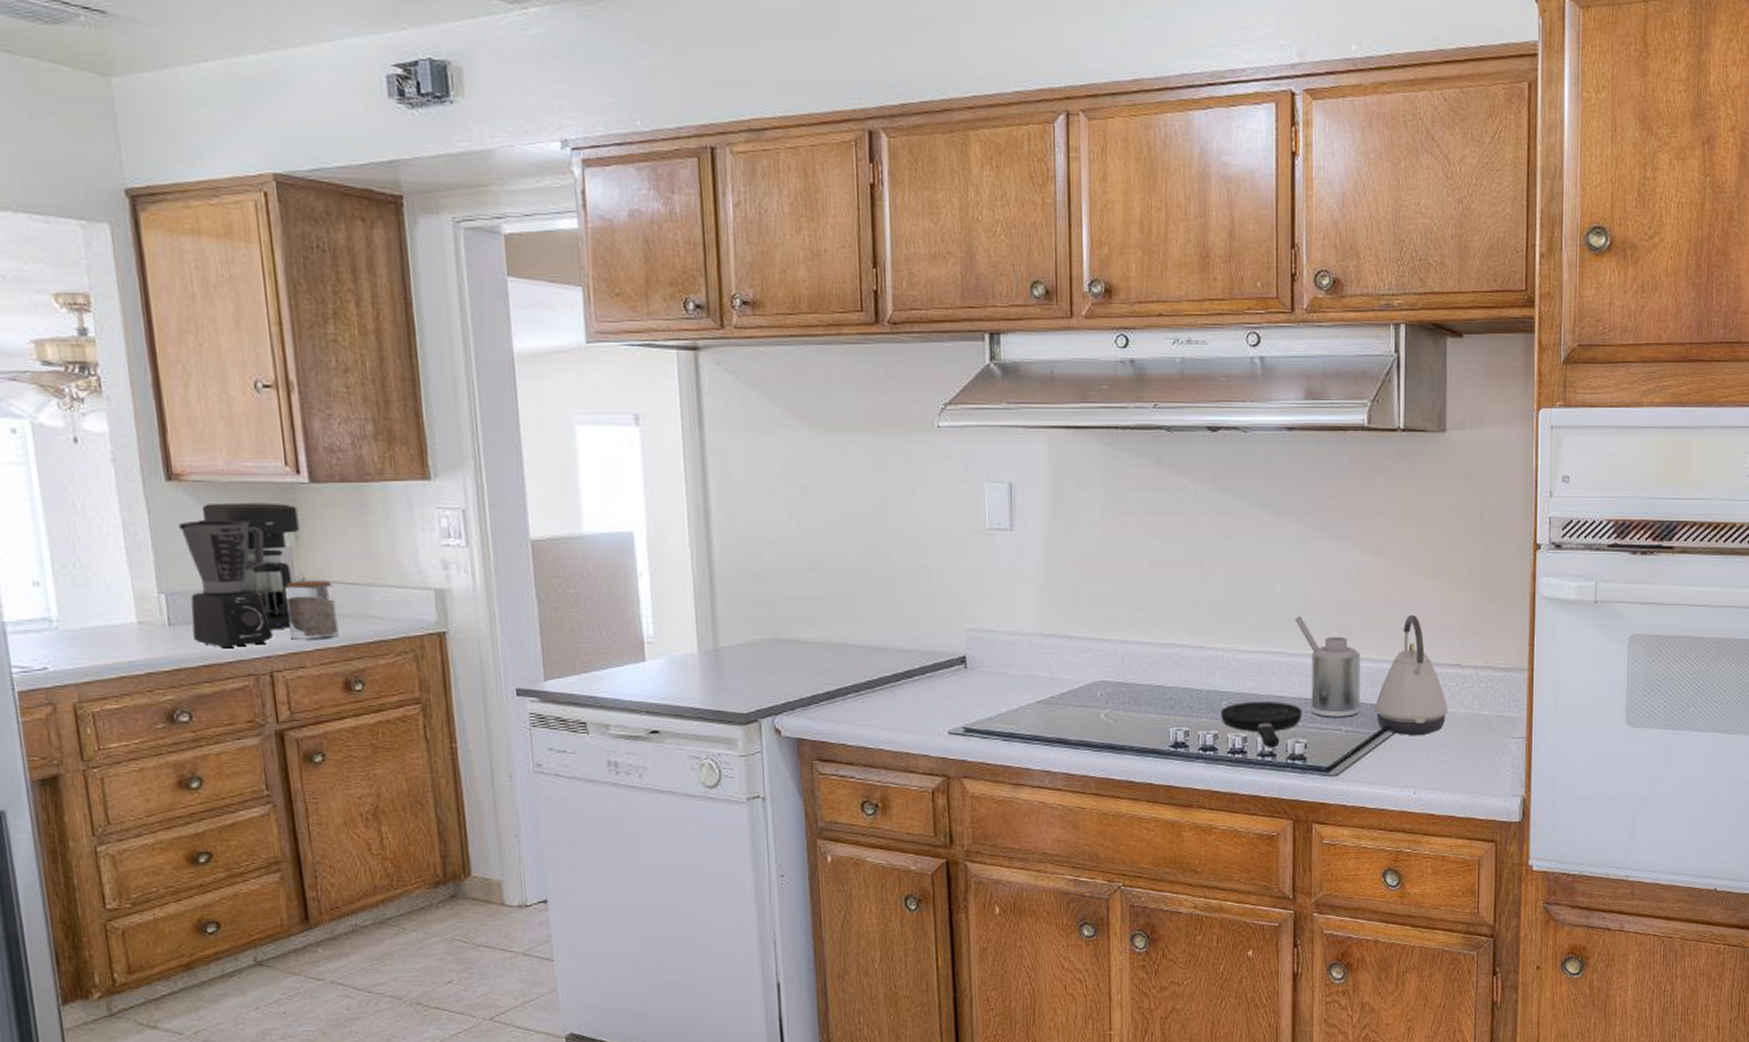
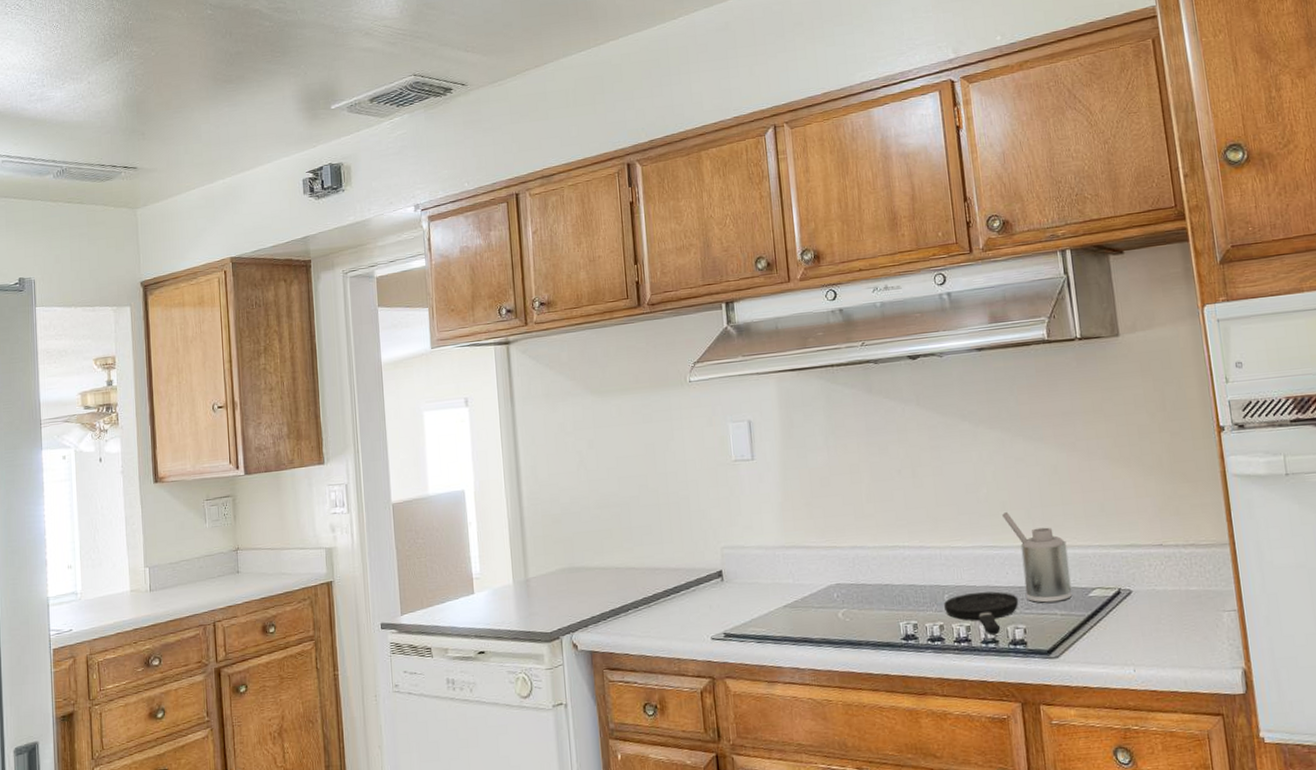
blender: present [179,519,273,649] -> none [160,507,216,606]
coffee maker: present [203,502,299,630] -> none [176,492,237,590]
jar: present [283,581,339,641] -> none [225,548,260,597]
kettle: present [1374,614,1448,735] -> none [1085,501,1156,615]

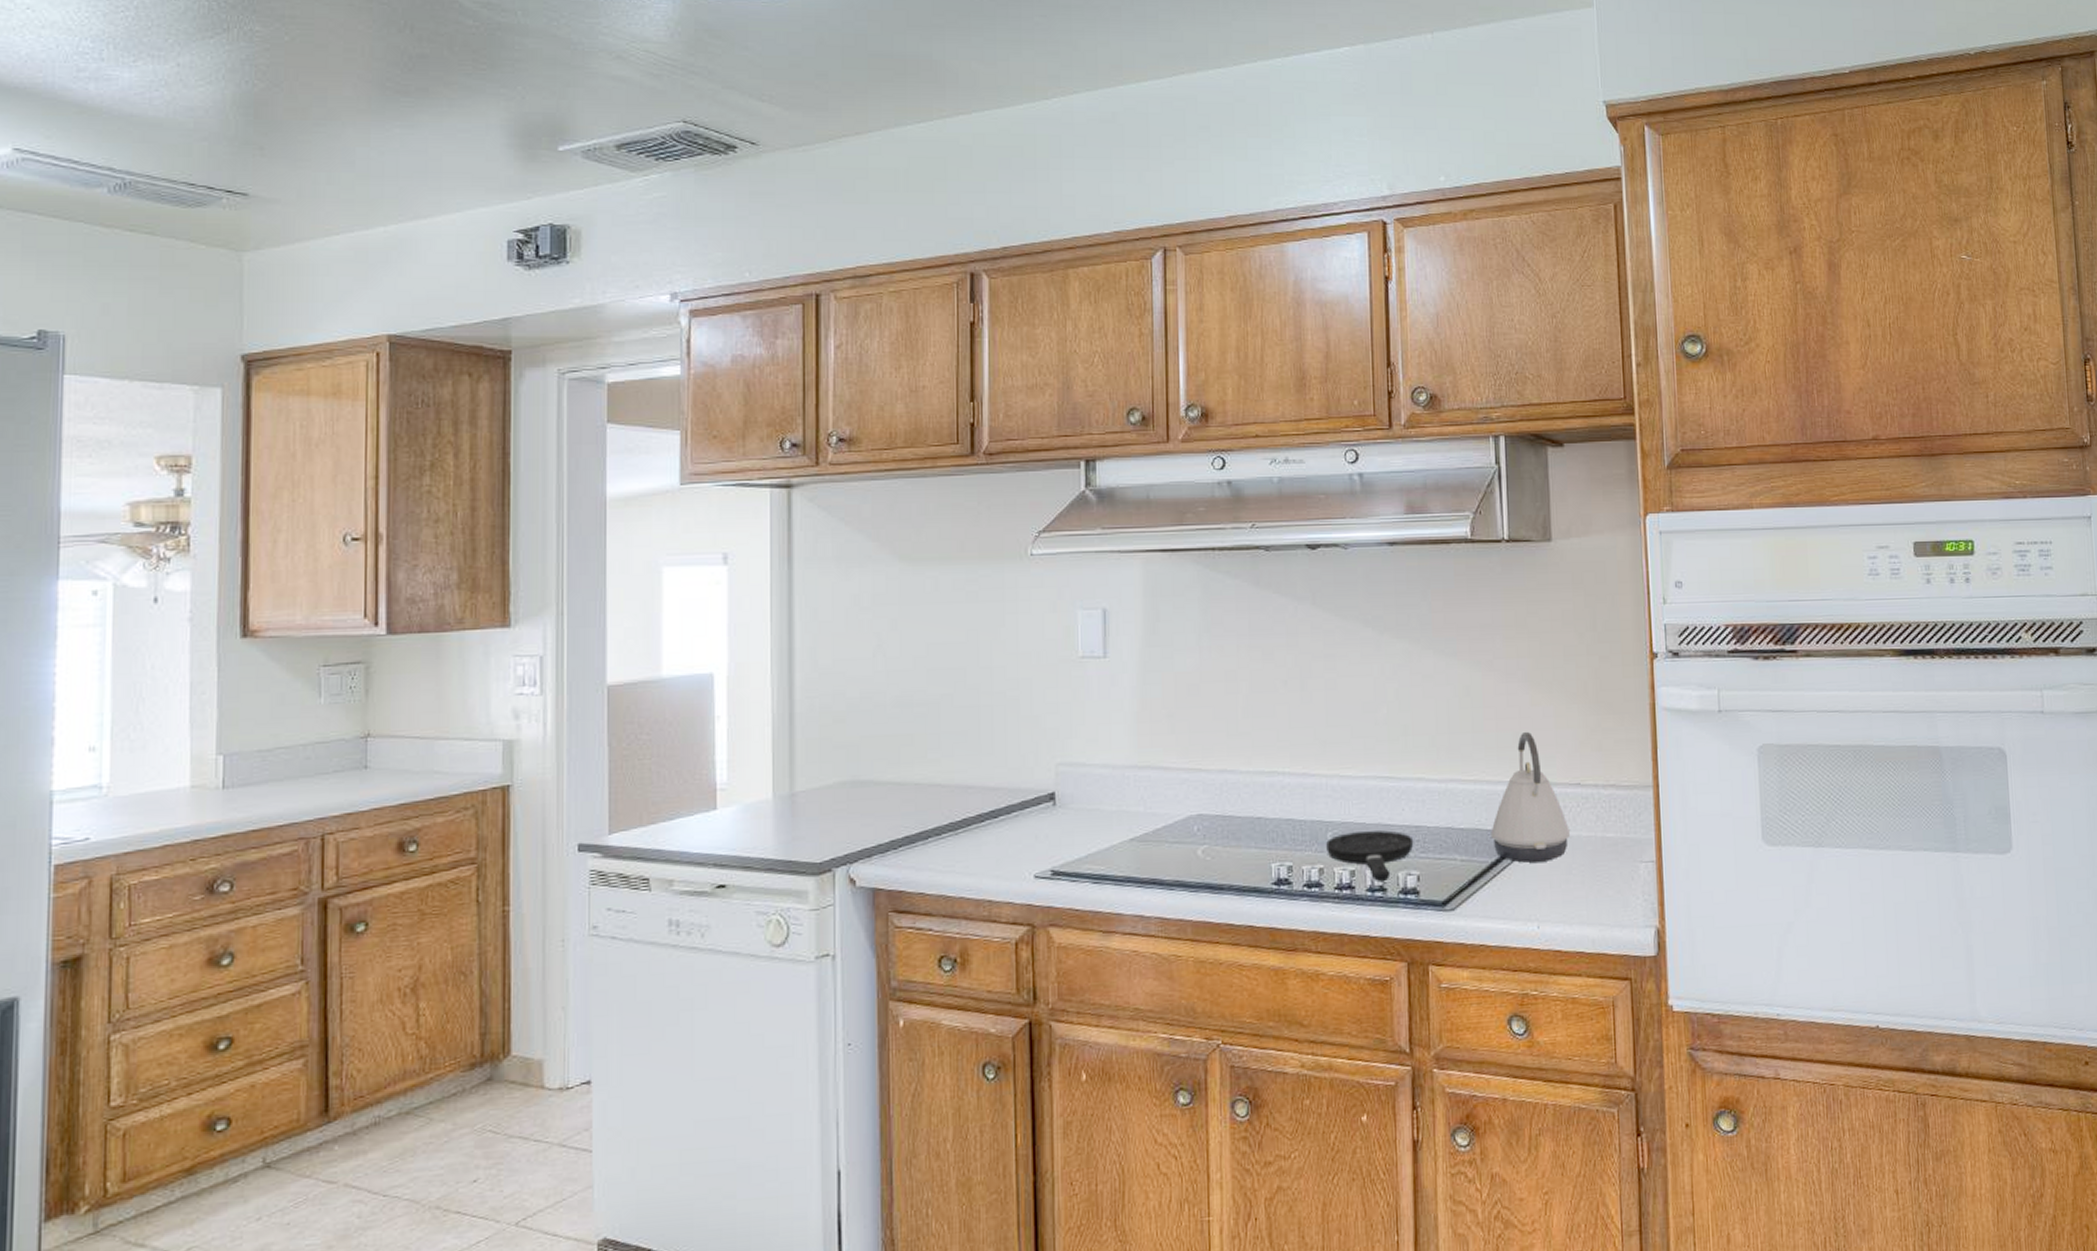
soap dispenser: present [1002,511,1073,604] -> none [1403,736,1476,847]
kettle: none [1085,501,1156,615] -> present [1491,731,1570,863]

